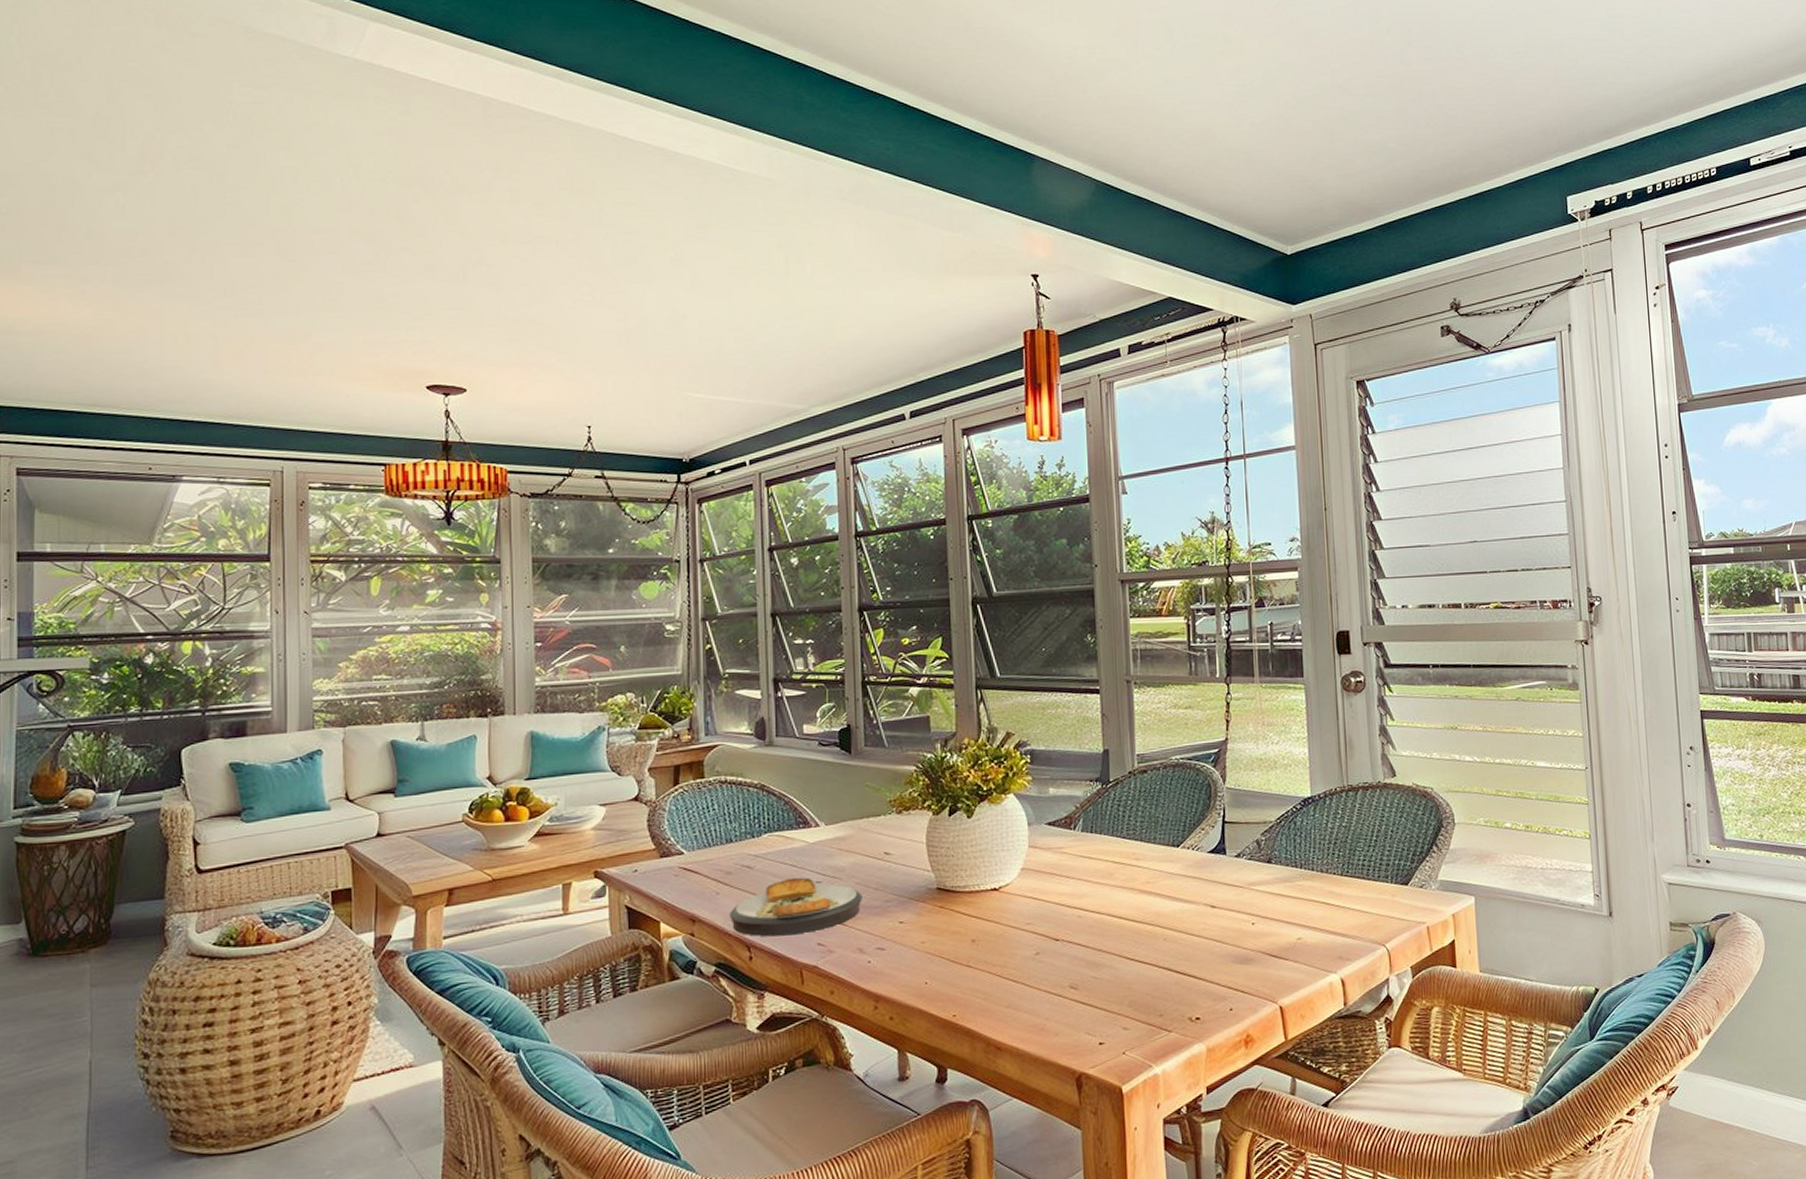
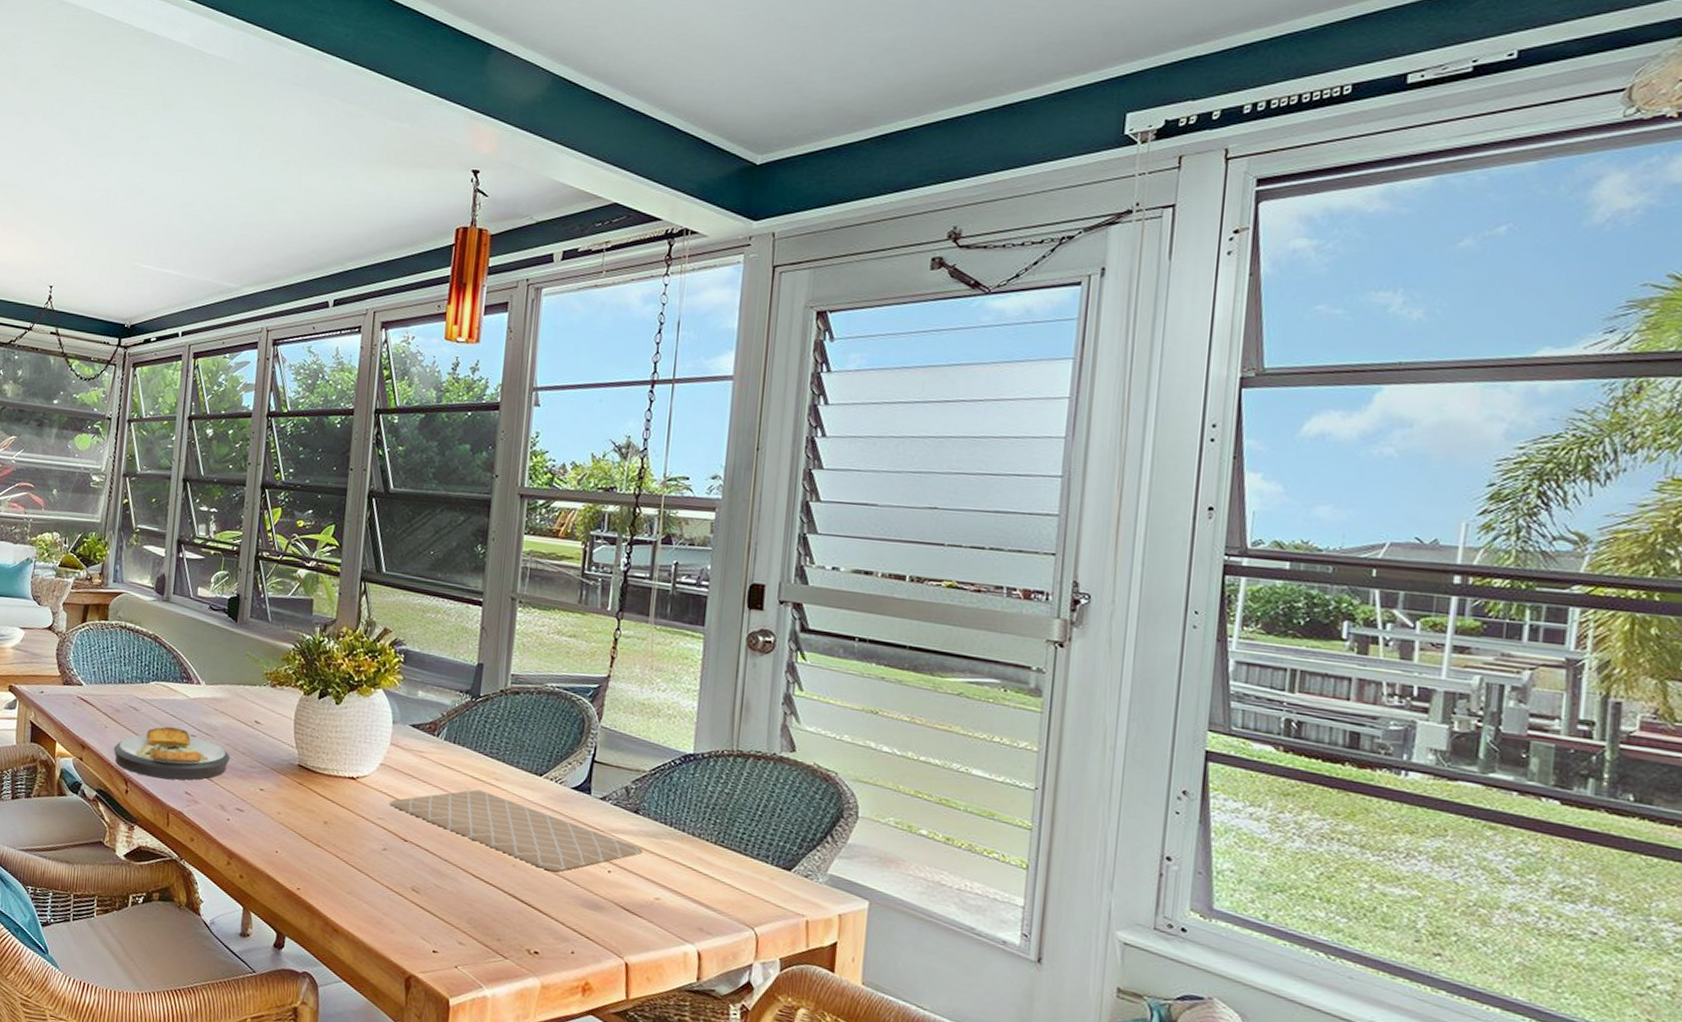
placemat: none [1036,873,1280,937] -> present [390,789,643,872]

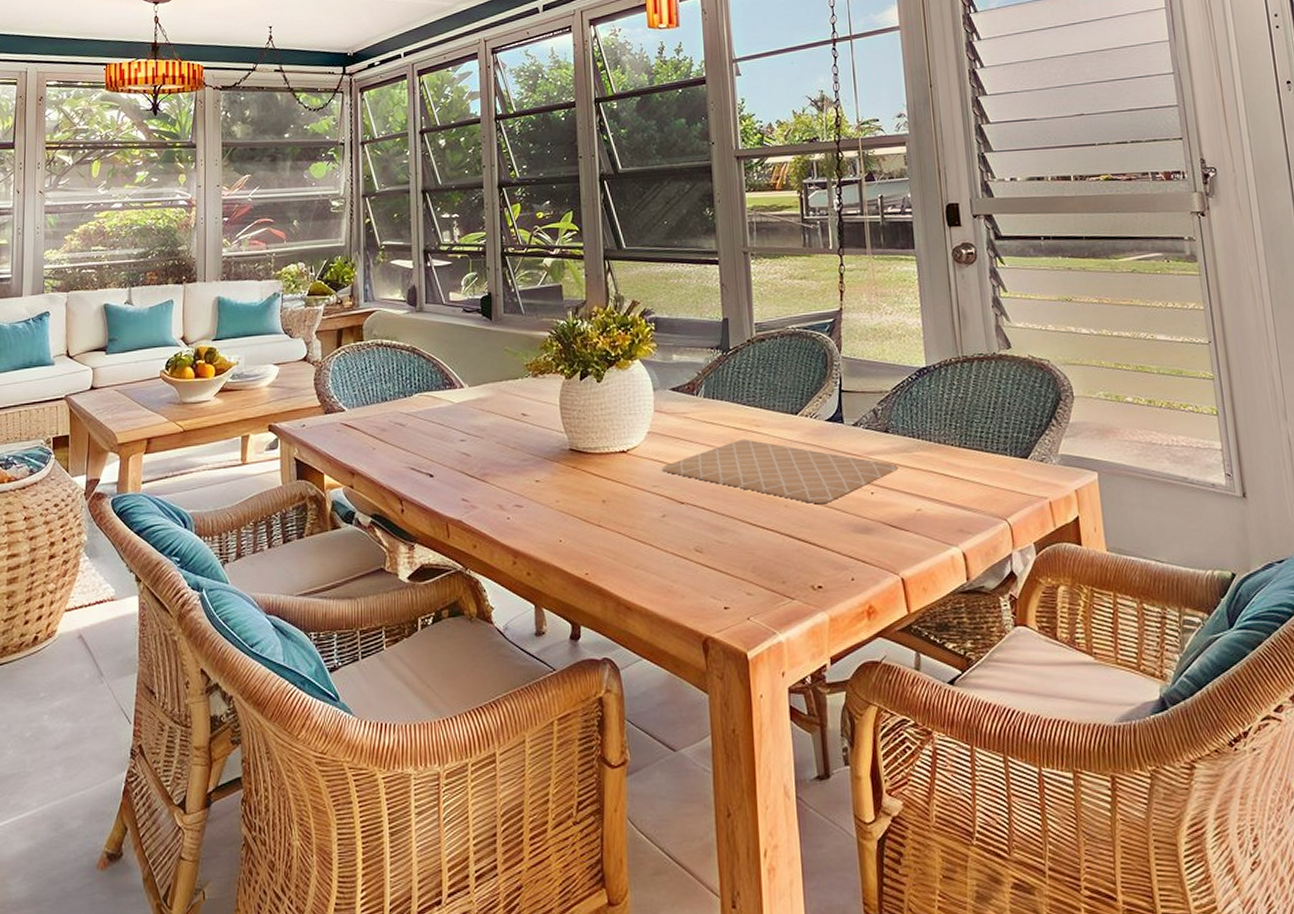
plate: present [113,726,230,780] -> none [383,435,502,491]

